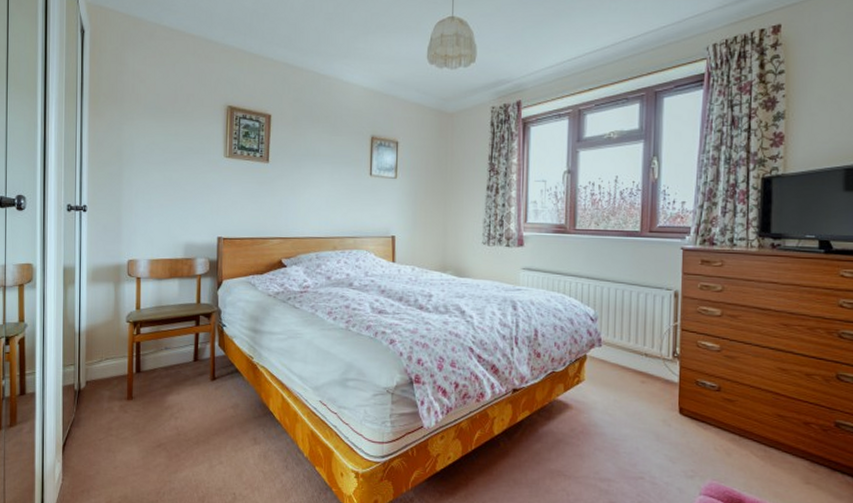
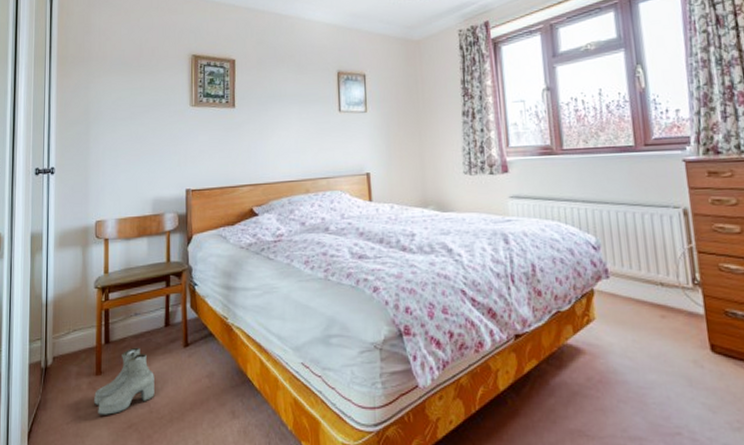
boots: none [125,377,183,435] -> present [94,347,154,415]

